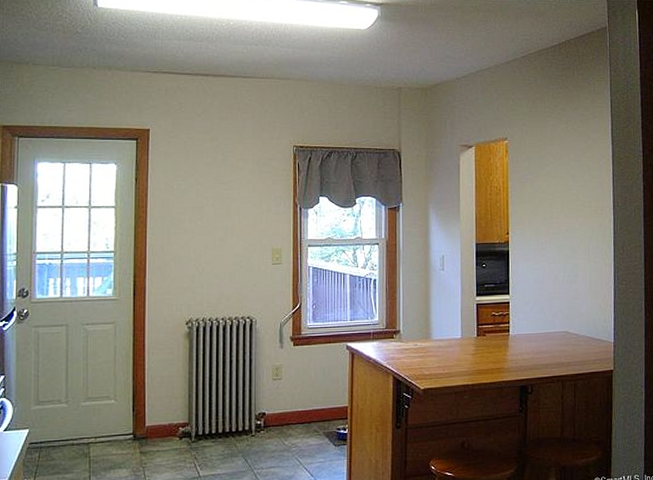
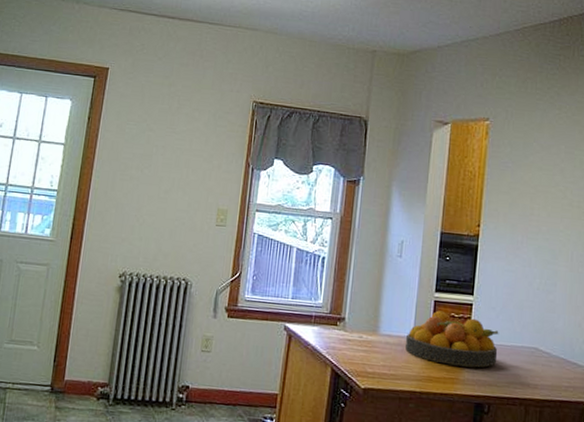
fruit bowl: none [455,312,535,357] -> present [404,310,499,368]

